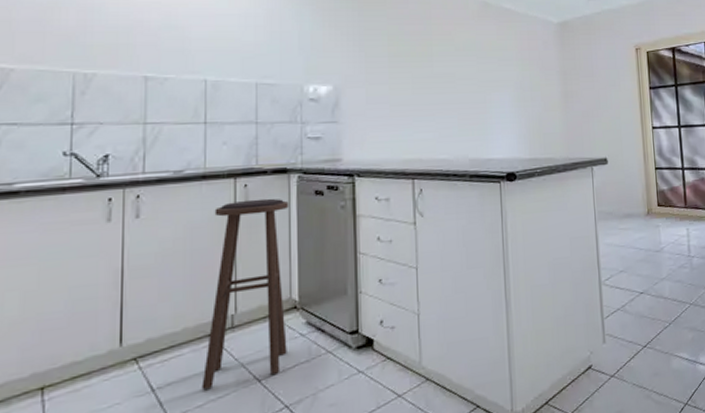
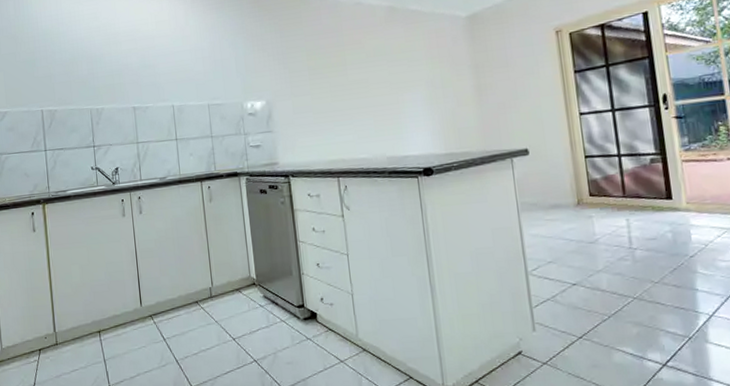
stool: present [201,198,289,389] -> none [190,197,252,342]

